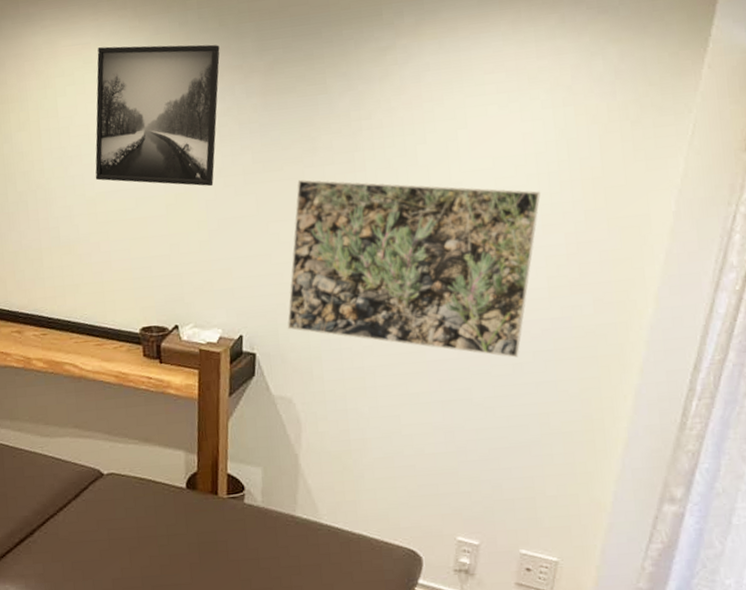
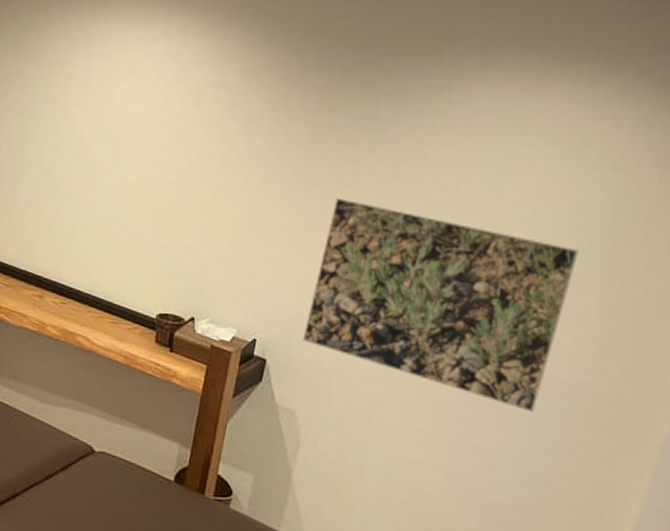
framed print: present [95,44,220,187] -> none [140,43,281,190]

